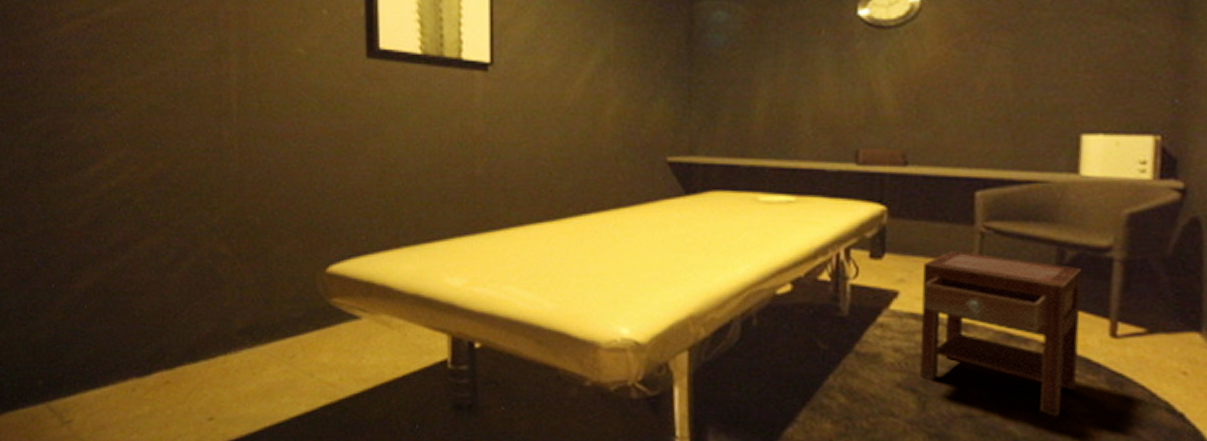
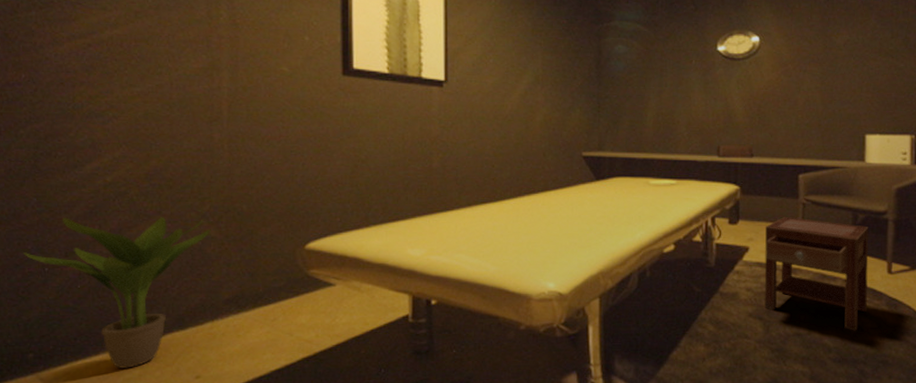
potted plant: none [30,227,222,404] -> present [23,217,211,368]

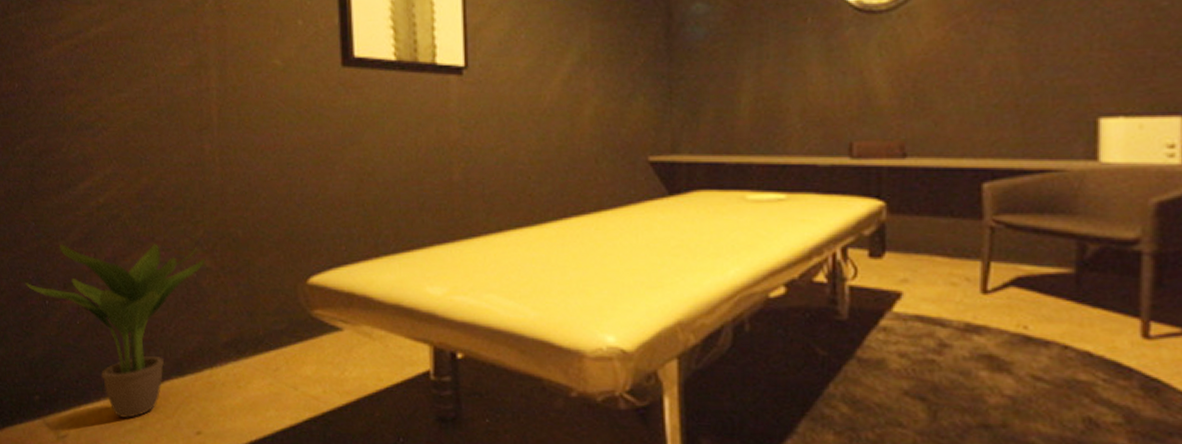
nightstand: present [764,217,869,331] -> none [928,248,1107,426]

